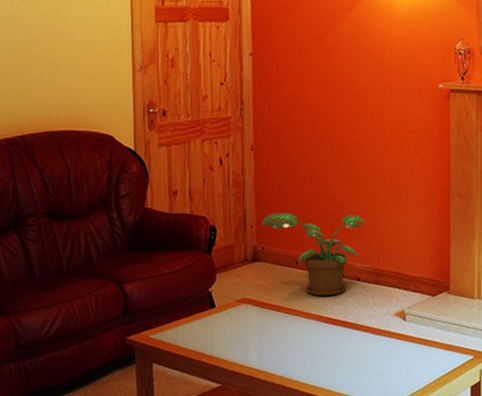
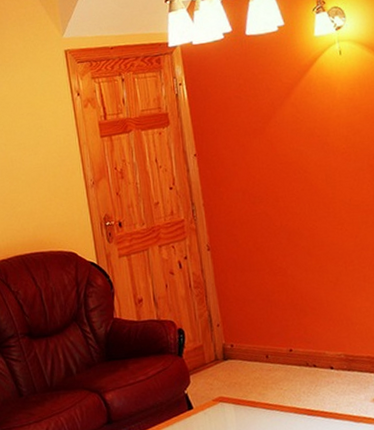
potted plant: present [260,212,366,296] -> none [226,302,332,388]

